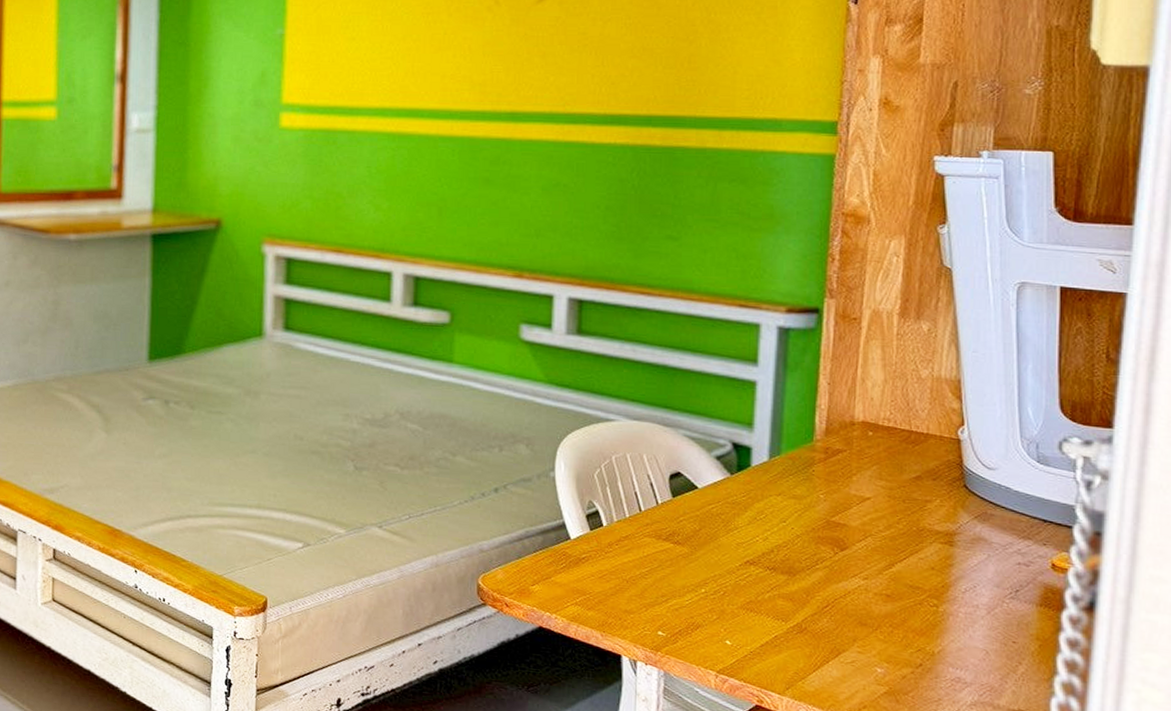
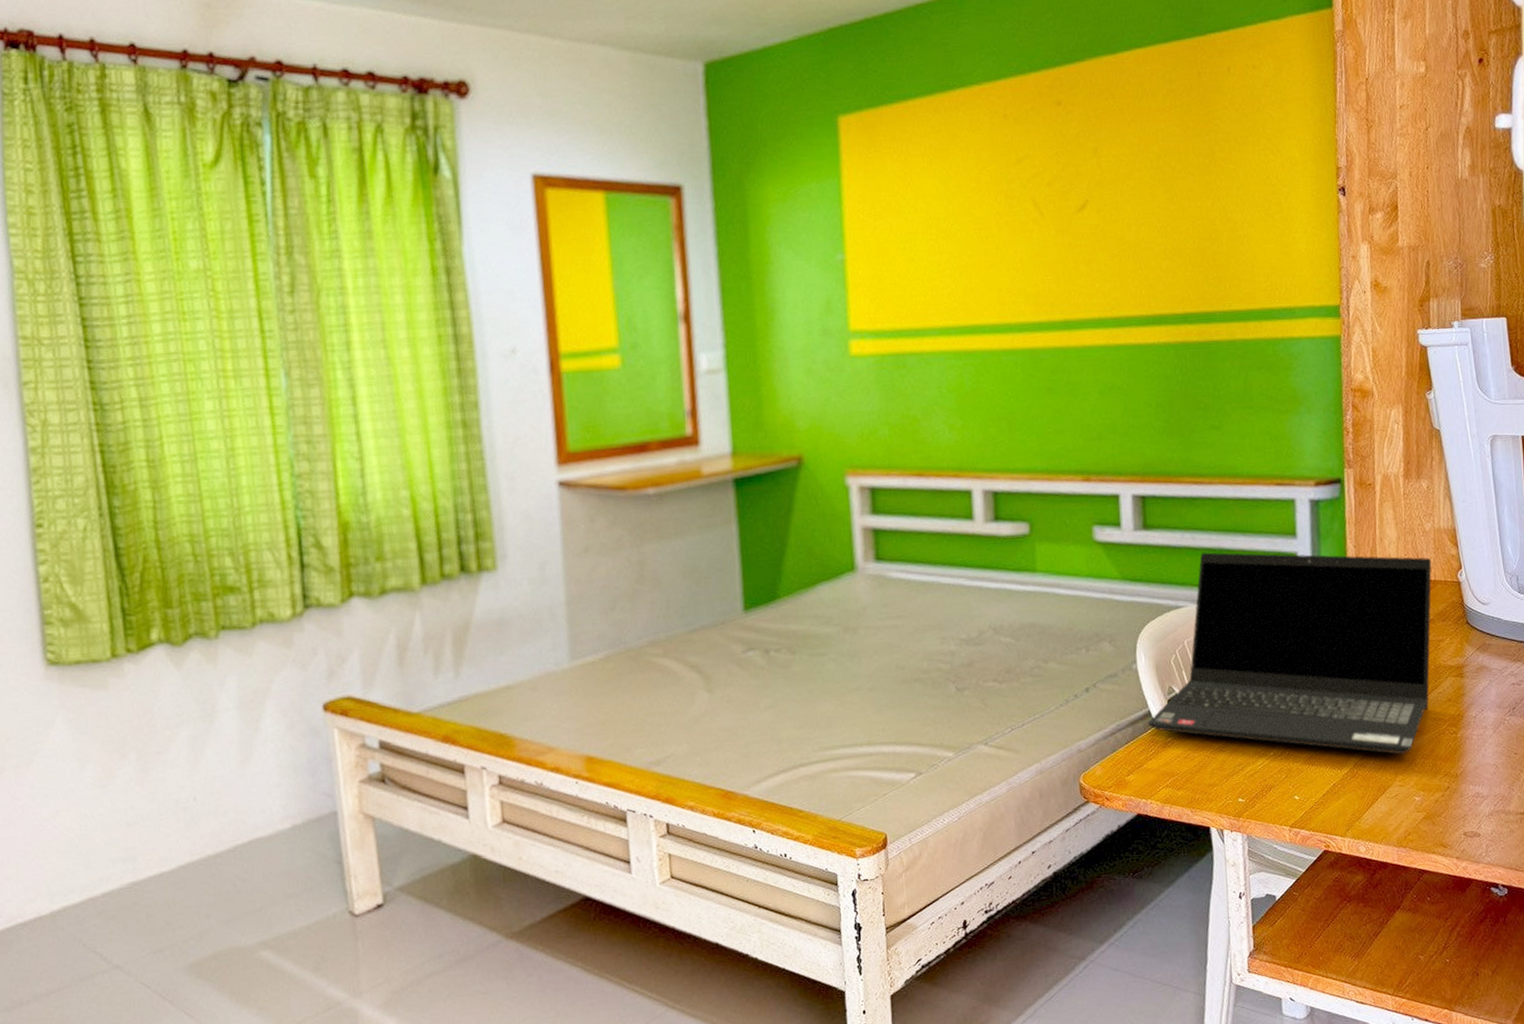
laptop computer: none [561,367,926,619] -> present [1148,552,1432,755]

